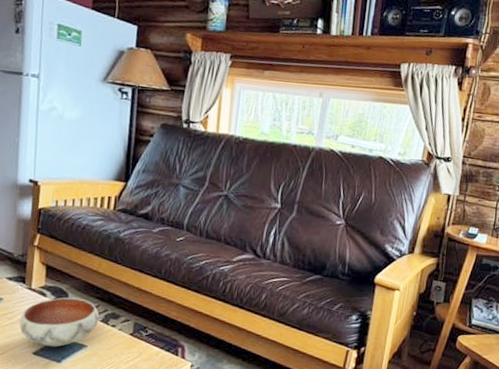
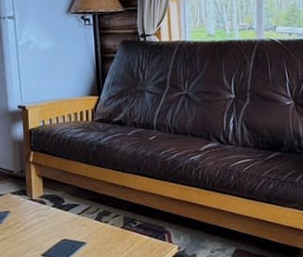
bowl: present [19,297,100,347] -> none [27,202,93,248]

